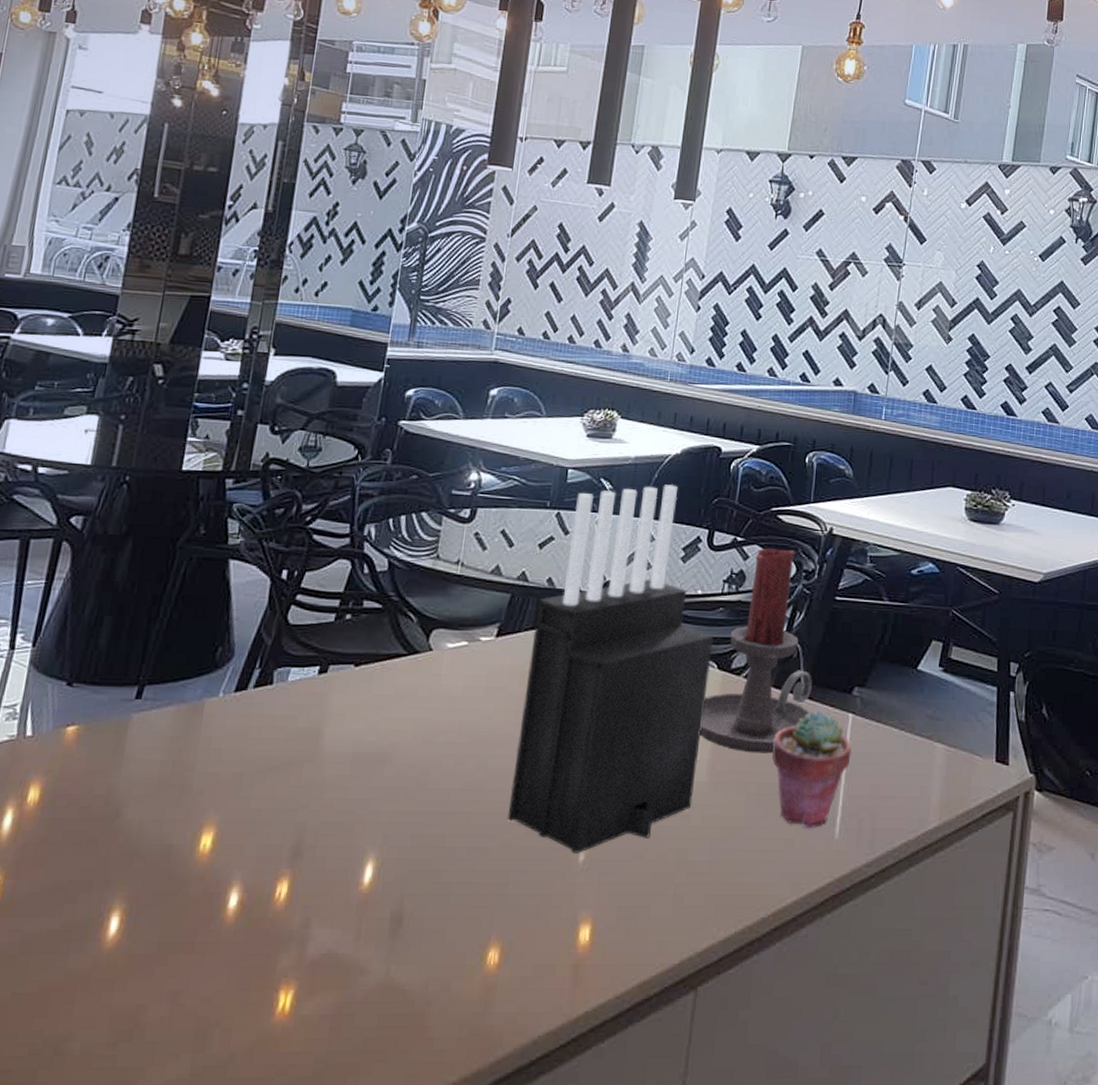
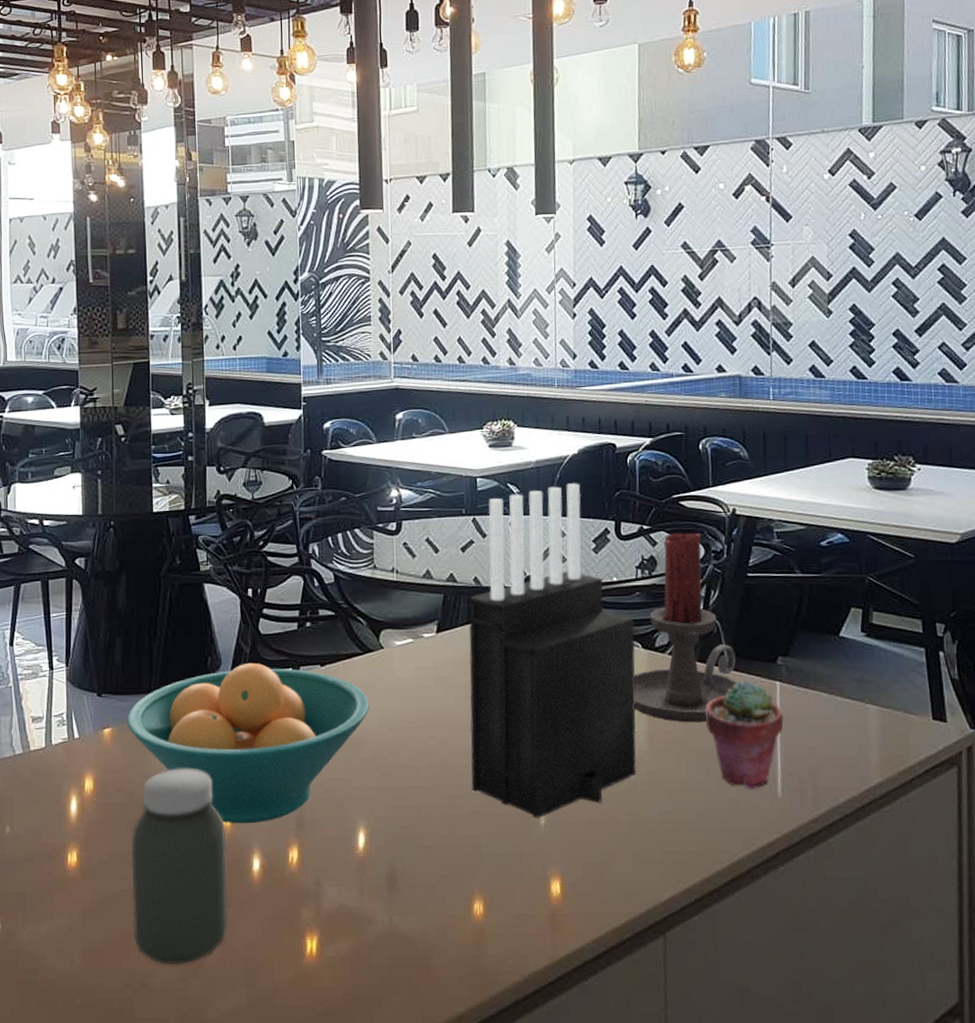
jar: none [56,780,202,1026] -> present [131,769,228,966]
fruit bowl: none [98,656,405,850] -> present [126,662,369,824]

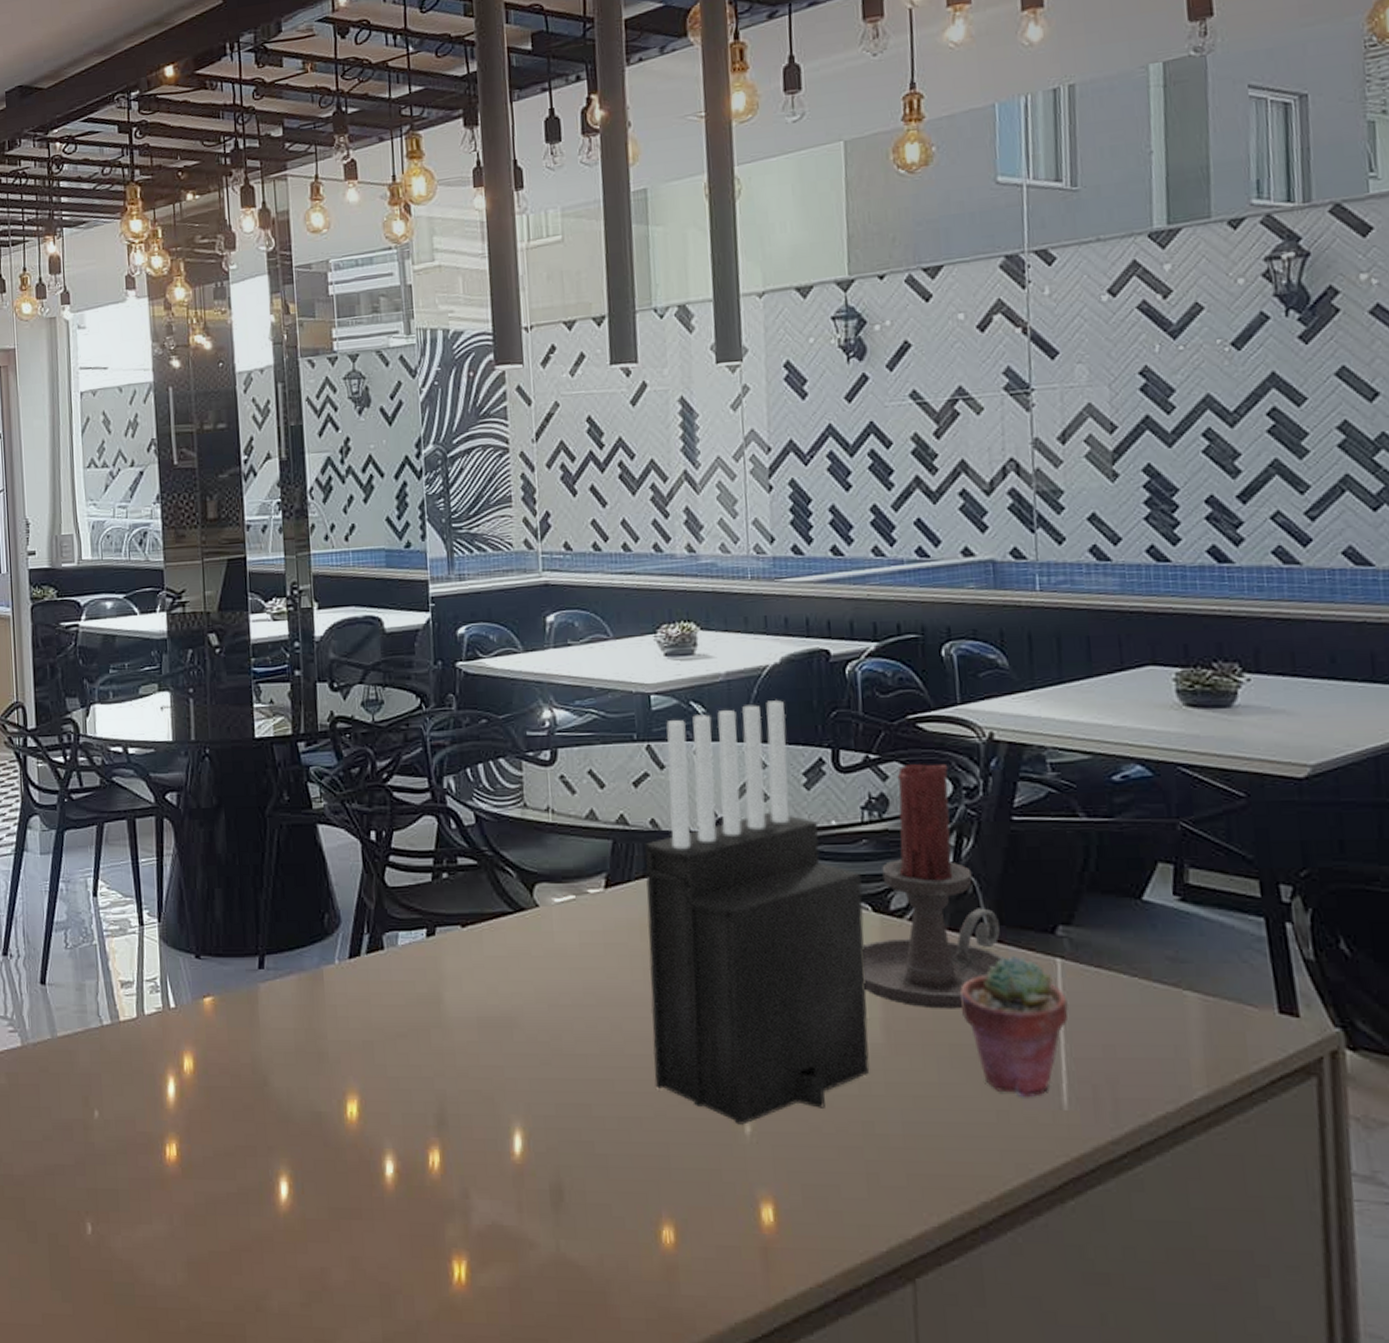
fruit bowl: present [126,662,369,824] -> none [230,921,523,1118]
jar: present [131,769,228,966] -> none [239,1049,357,1287]

